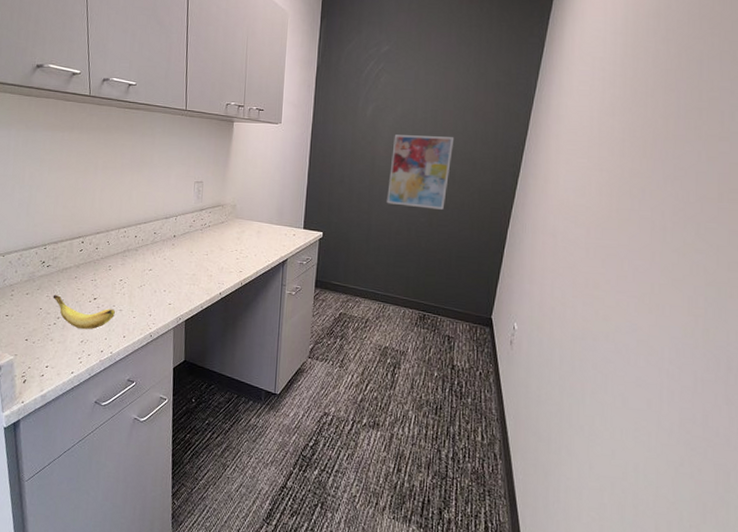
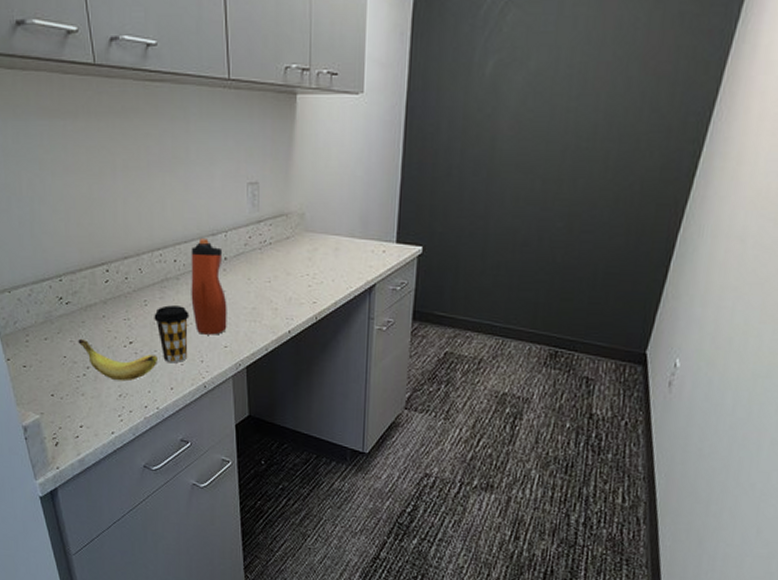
coffee cup: none [115,270,144,316] -> present [154,305,189,363]
water bottle: none [145,221,174,295] -> present [191,239,227,335]
wall art: present [387,135,455,210] -> none [511,102,611,209]

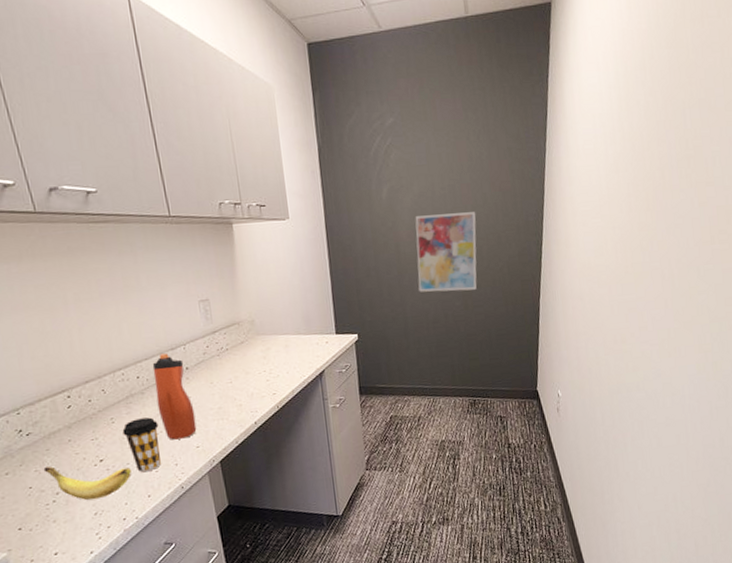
wall art: none [511,102,611,209] -> present [415,212,477,293]

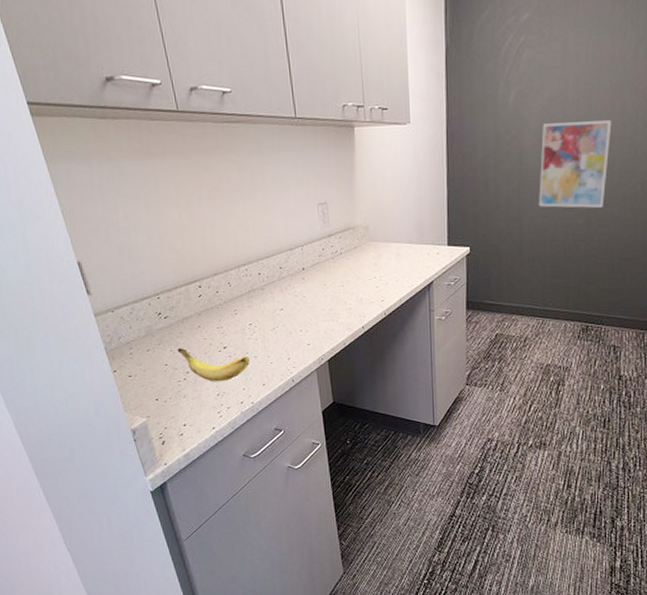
coffee cup: present [122,417,161,473] -> none [244,312,275,363]
water bottle: present [152,353,197,440] -> none [272,253,309,336]

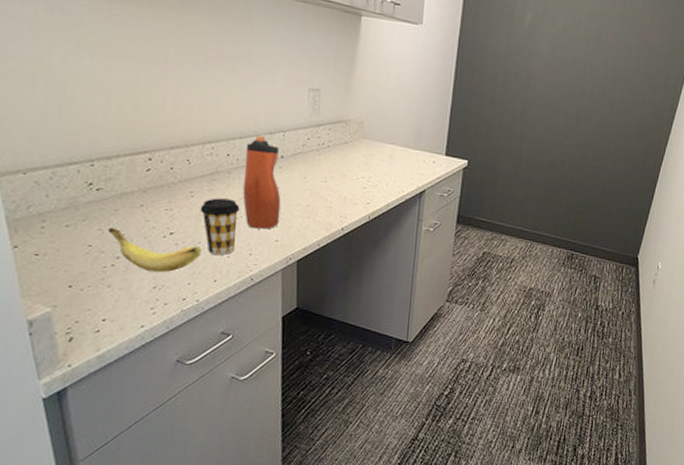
coffee cup: none [244,312,275,363] -> present [200,198,240,256]
water bottle: none [272,253,309,336] -> present [242,136,281,229]
wall art: present [539,120,612,208] -> none [541,52,617,142]

